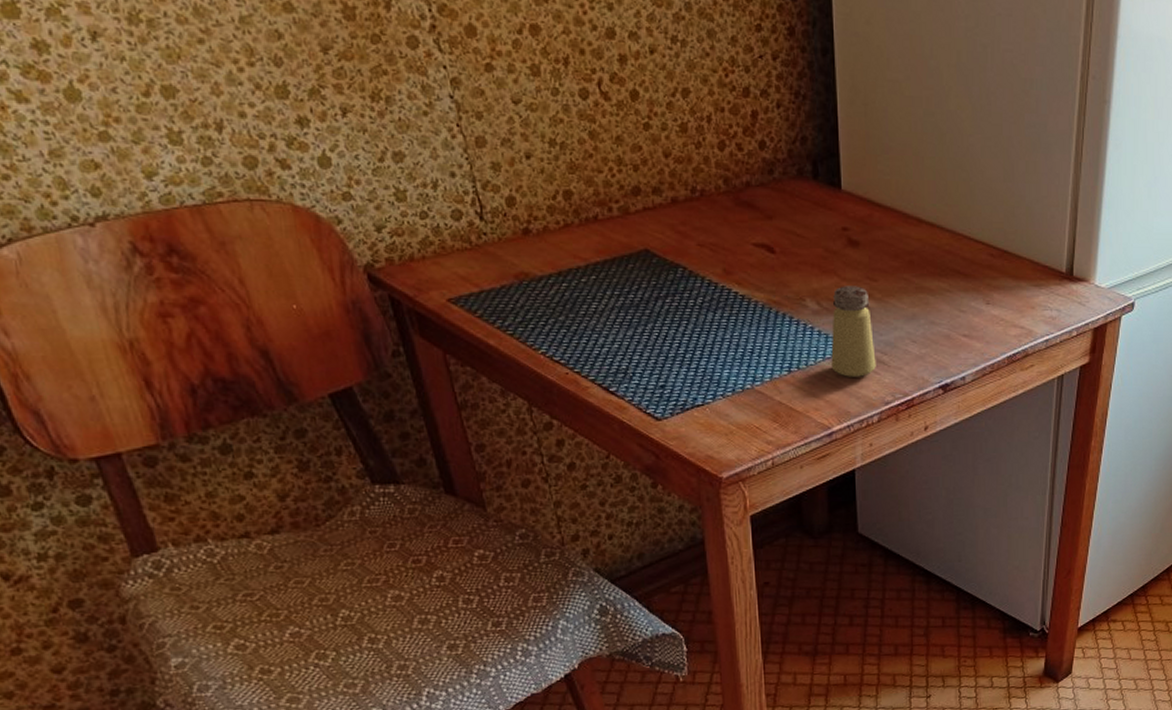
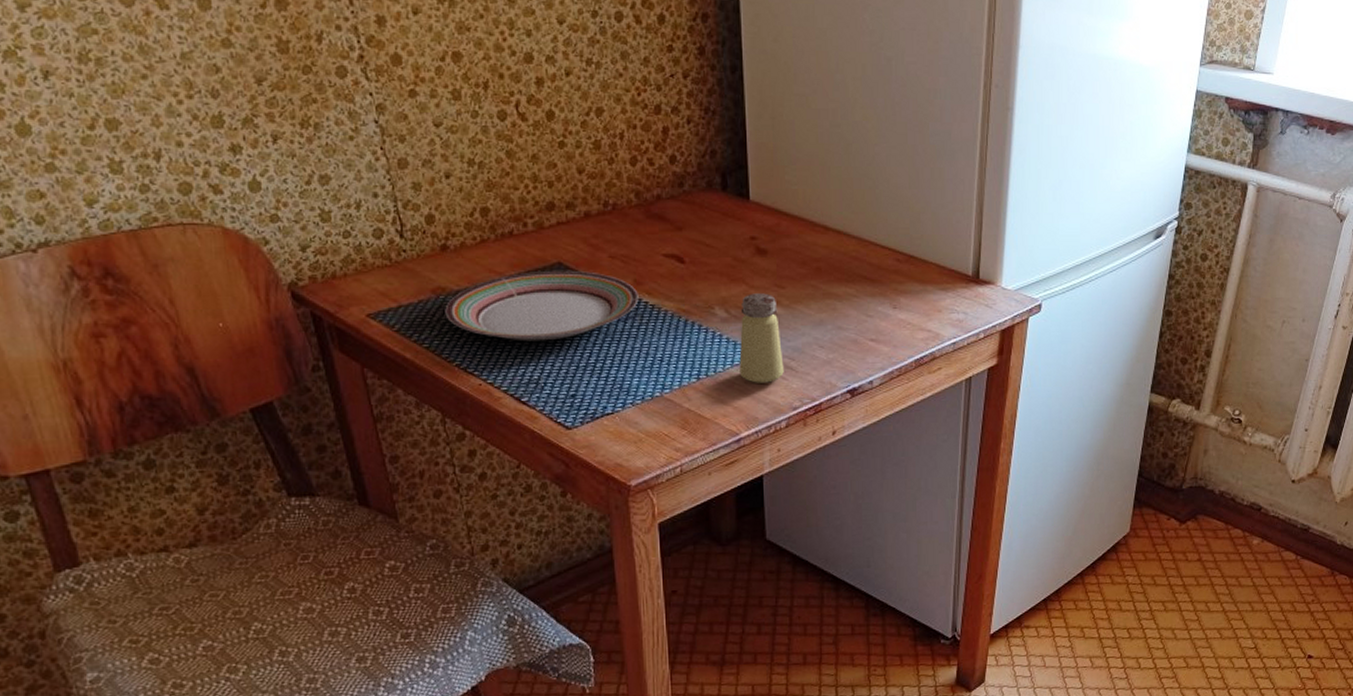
plate: none [529,258,728,330] -> present [445,271,639,342]

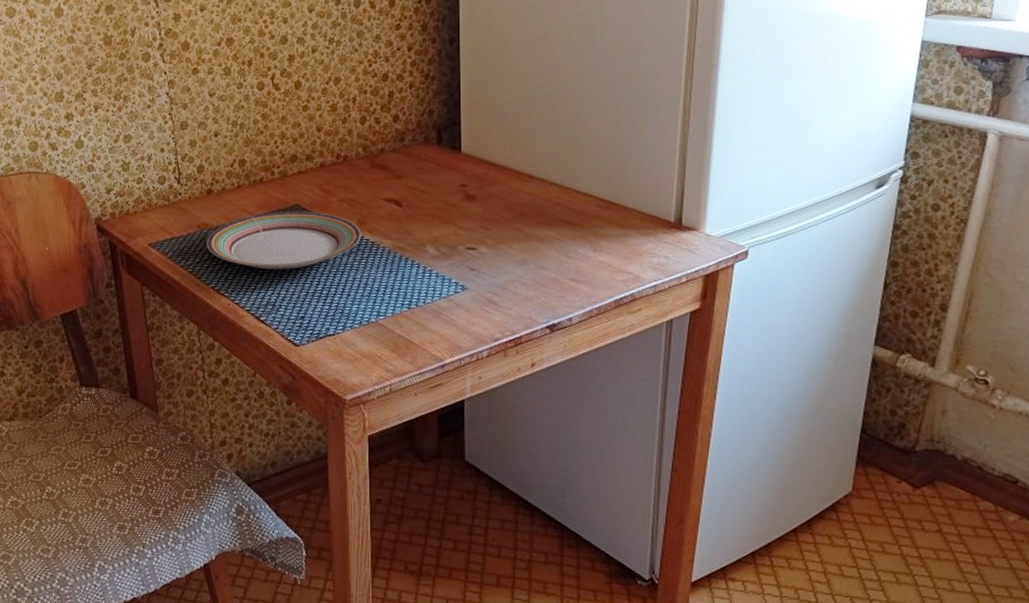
saltshaker: present [739,293,784,383] -> none [446,234,487,315]

